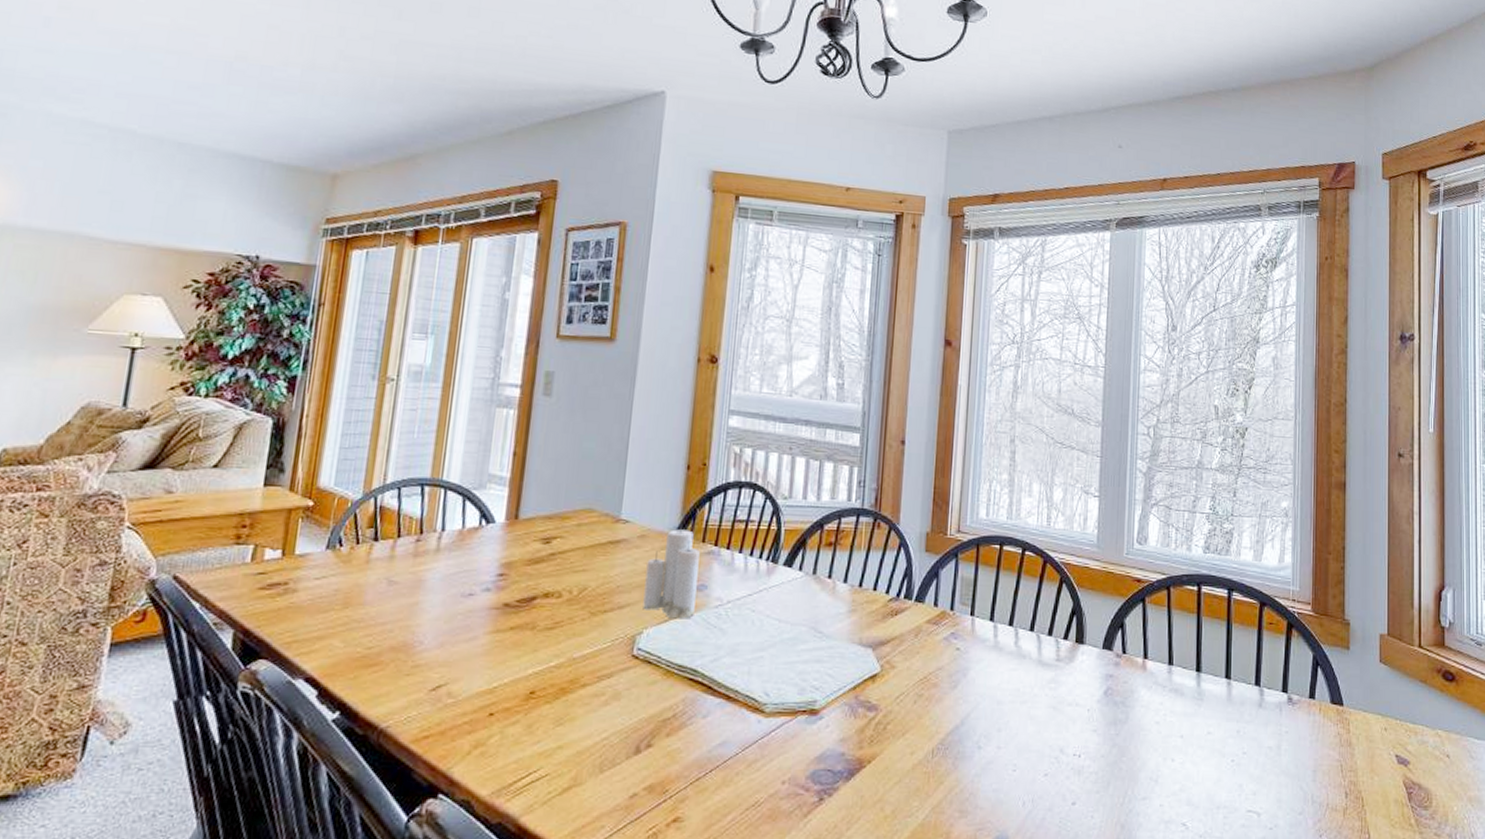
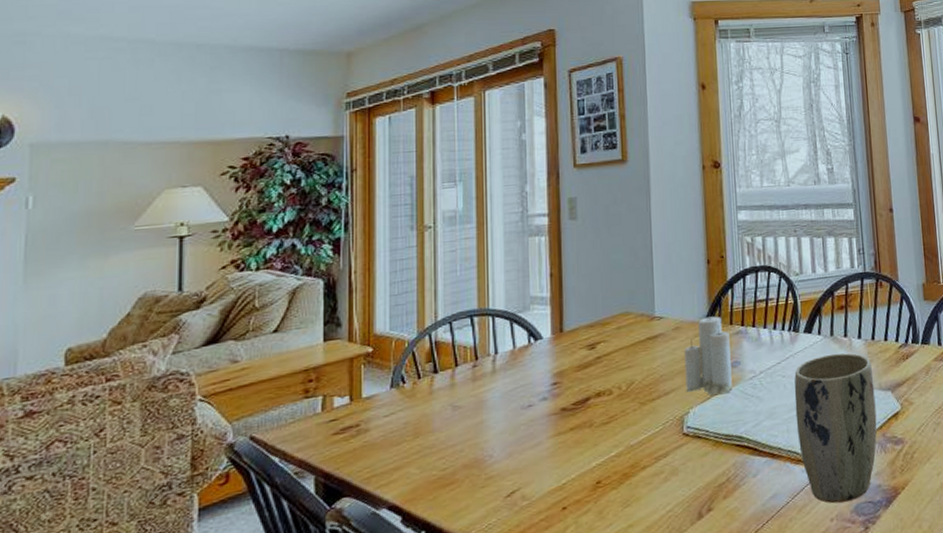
plant pot: none [759,595,855,765] -> present [794,353,877,504]

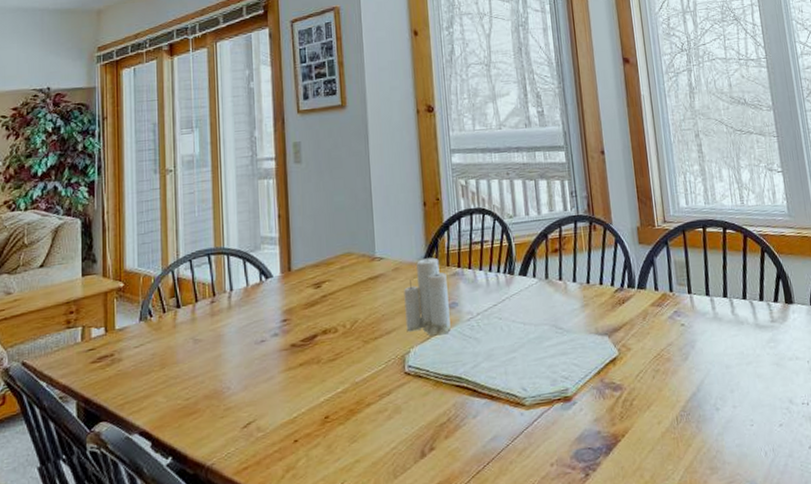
plant pot: present [794,353,877,504] -> none [511,296,595,449]

